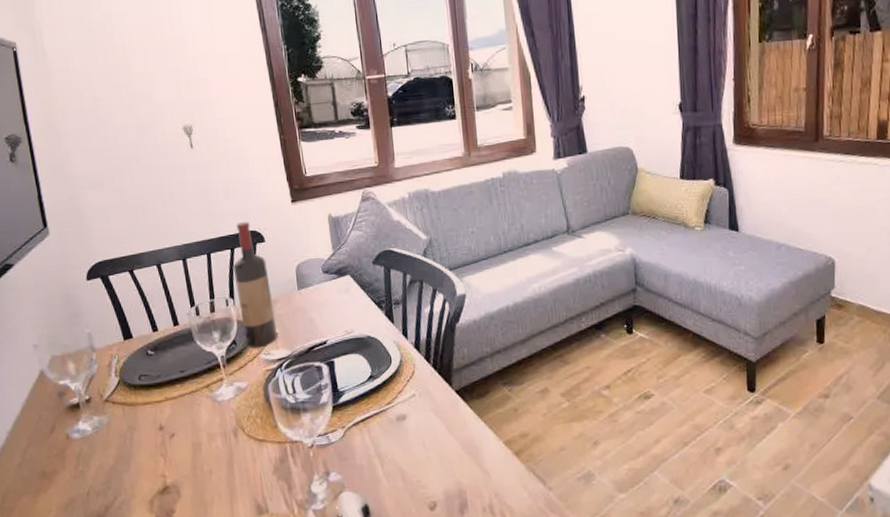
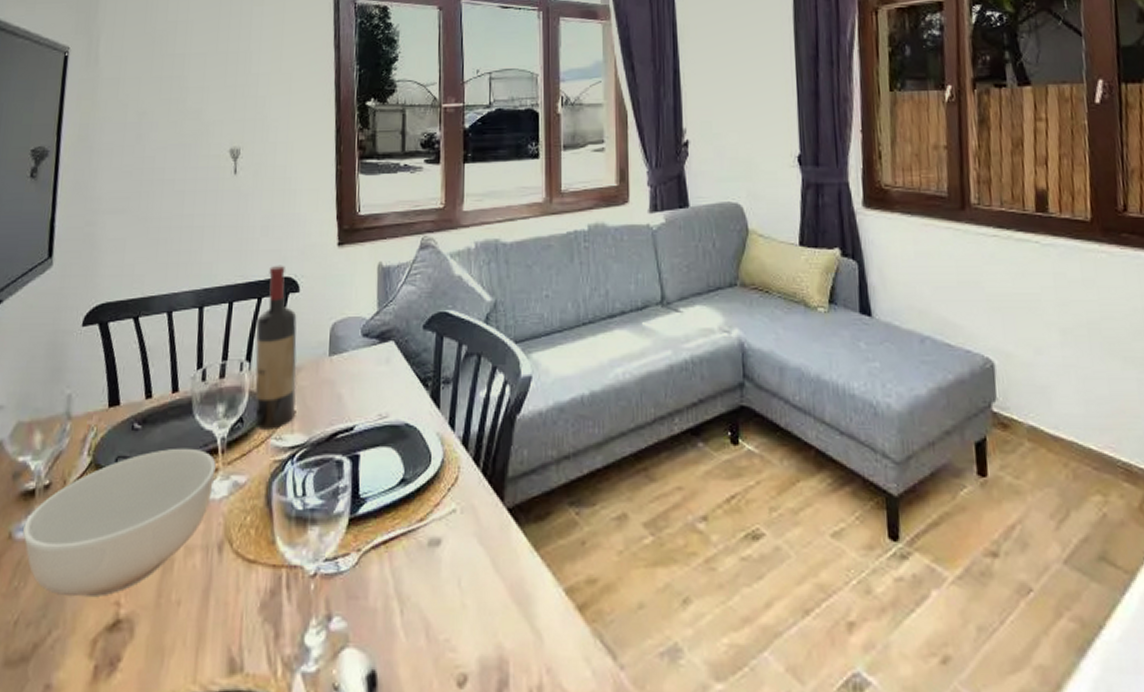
bowl: none [76,365,221,474] -> present [22,448,216,597]

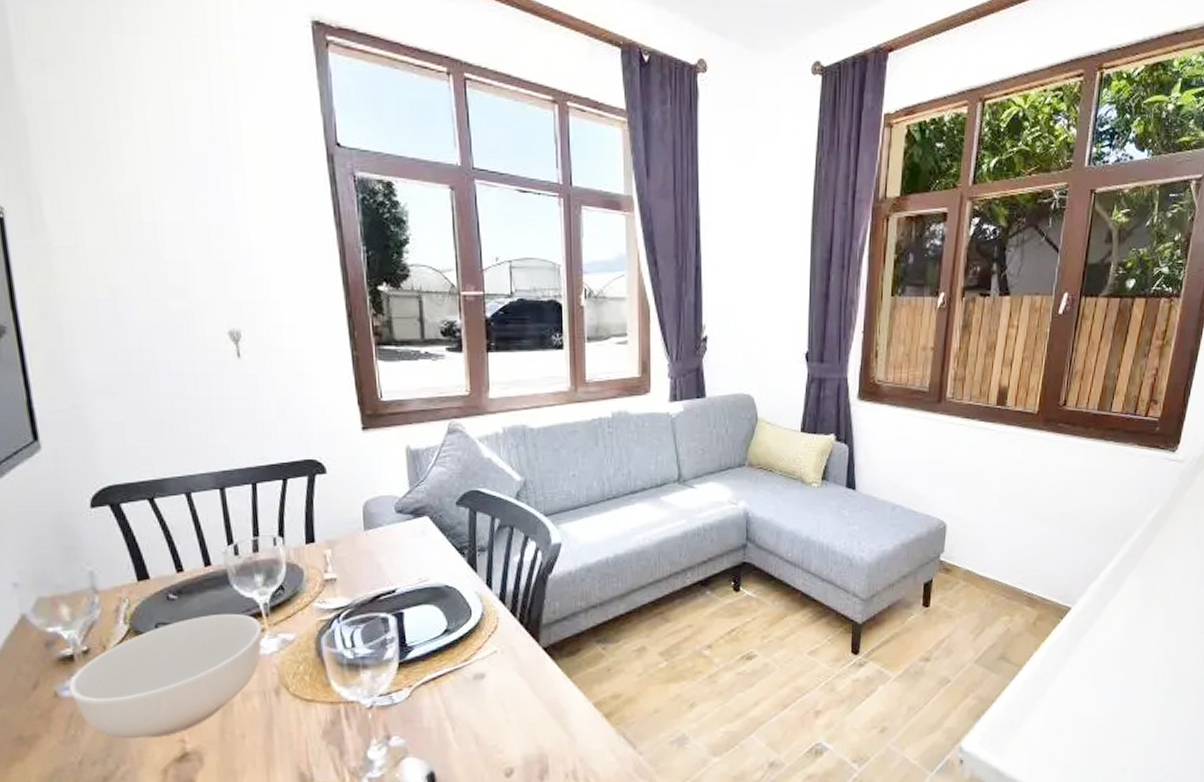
wine bottle: present [254,265,297,430] -> none [284,448,336,595]

